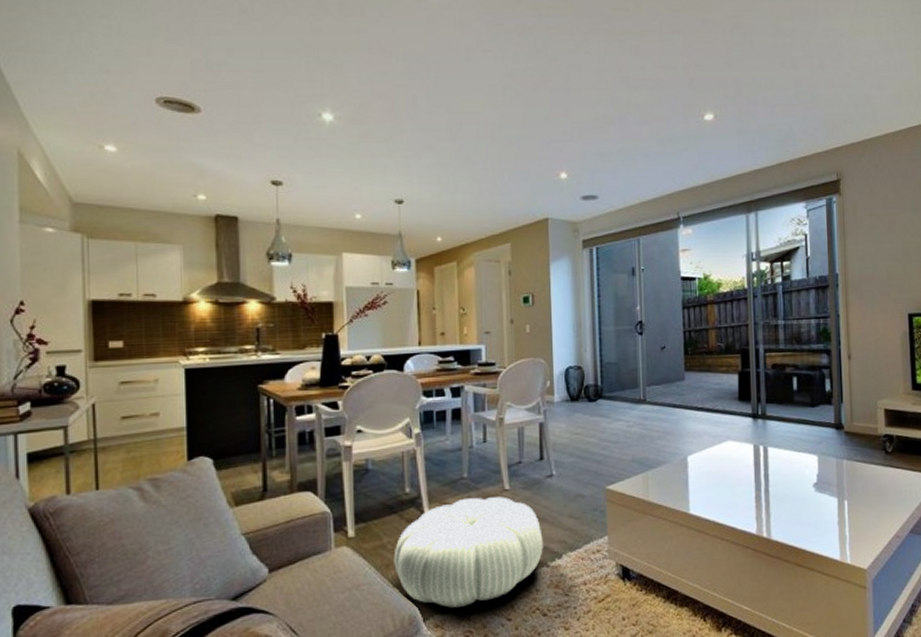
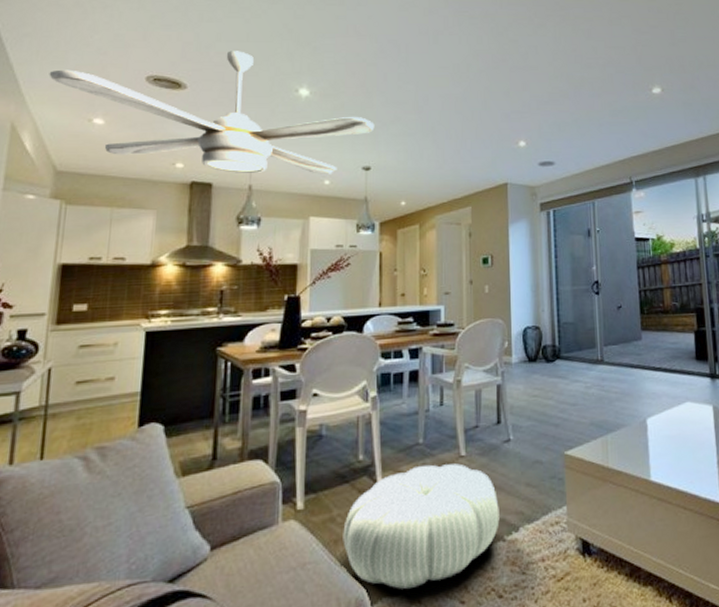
ceiling fan: none [50,69,406,208] -> present [49,51,375,174]

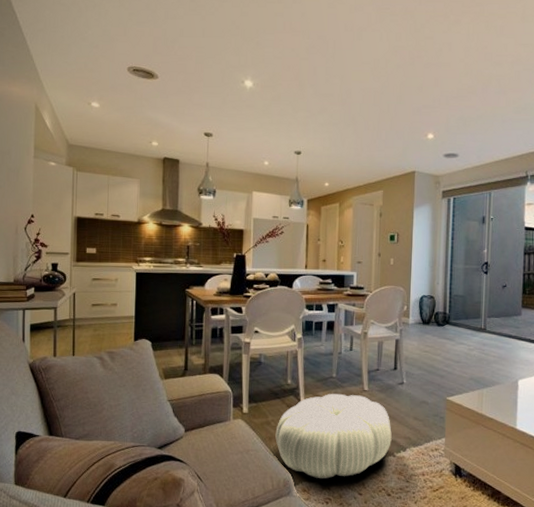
ceiling fan: present [49,51,375,174] -> none [58,45,305,156]

